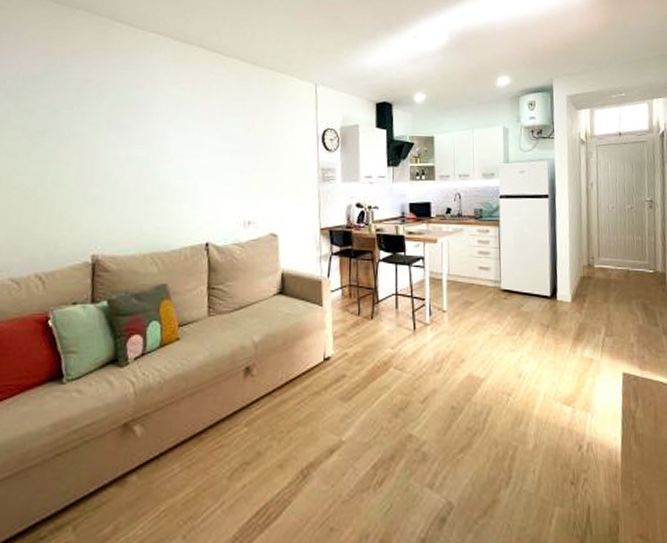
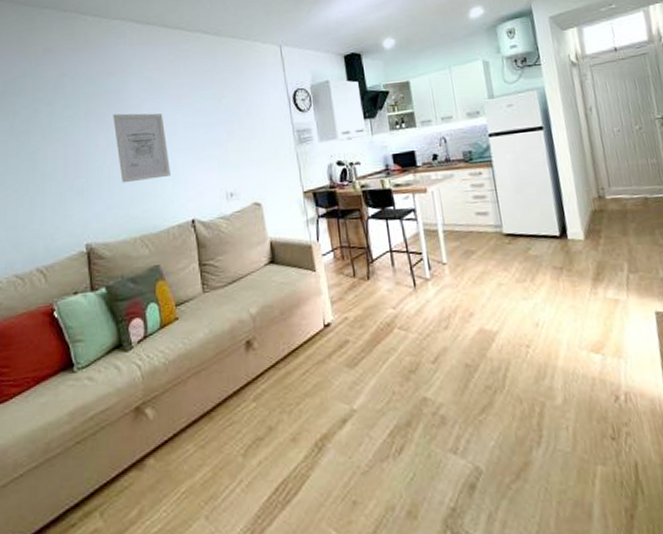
wall art: none [136,128,191,199] -> present [113,113,171,184]

